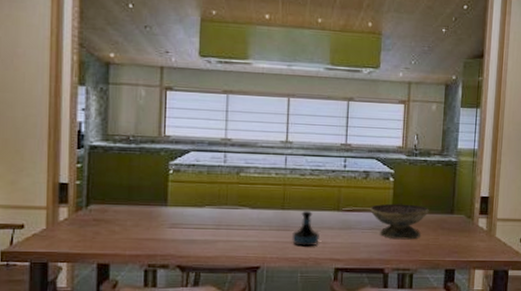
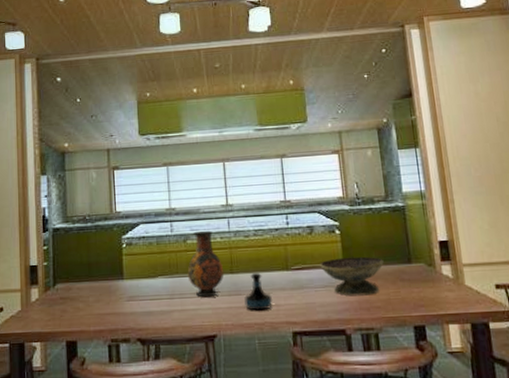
vase: none [237,164,275,231] -> present [187,230,225,298]

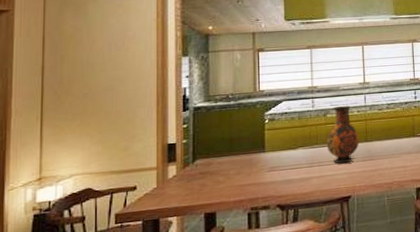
tequila bottle: present [244,273,273,311] -> none [376,140,401,173]

